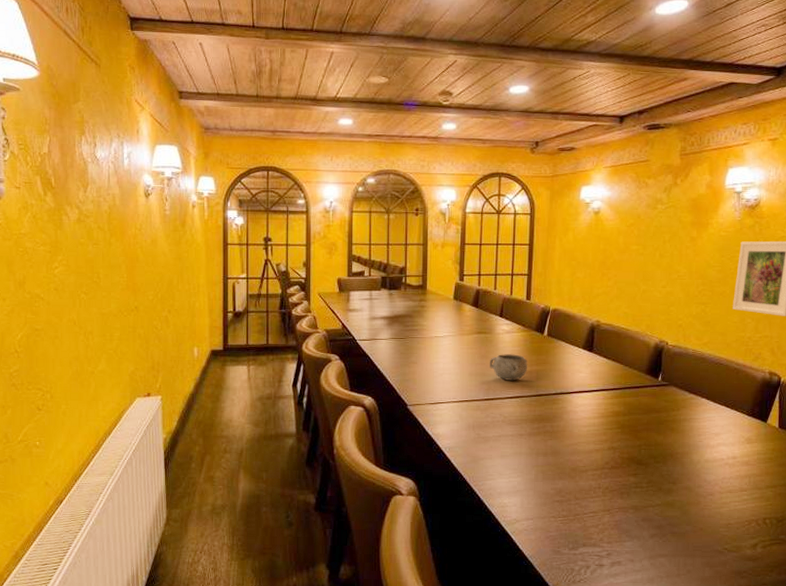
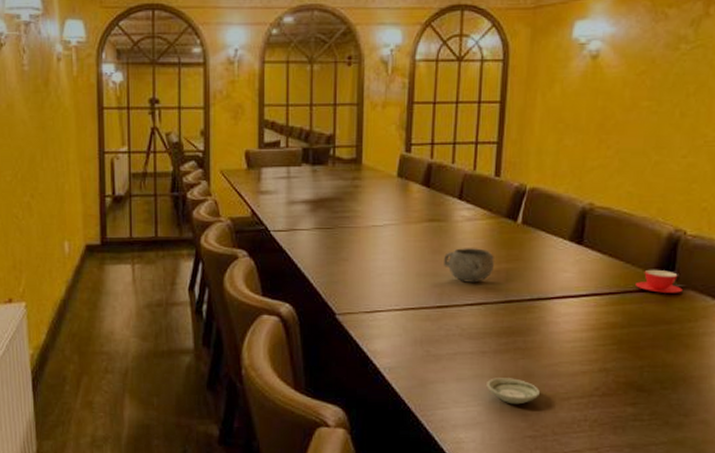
saucer: none [524,455,564,476] -> present [486,378,540,405]
teacup: none [633,370,667,389] -> present [636,269,683,293]

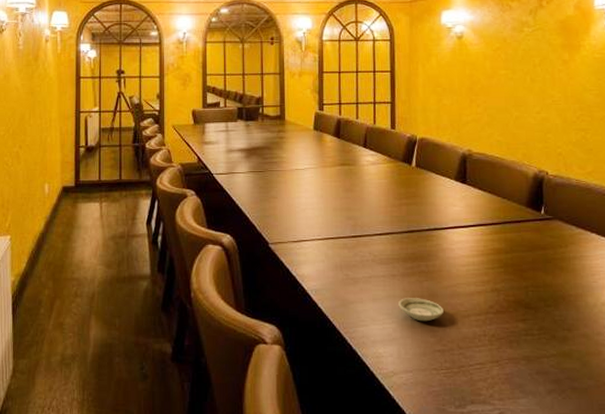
decorative bowl: present [444,248,494,283] -> none [355,187,396,216]
teacup: present [636,269,683,293] -> none [513,203,551,223]

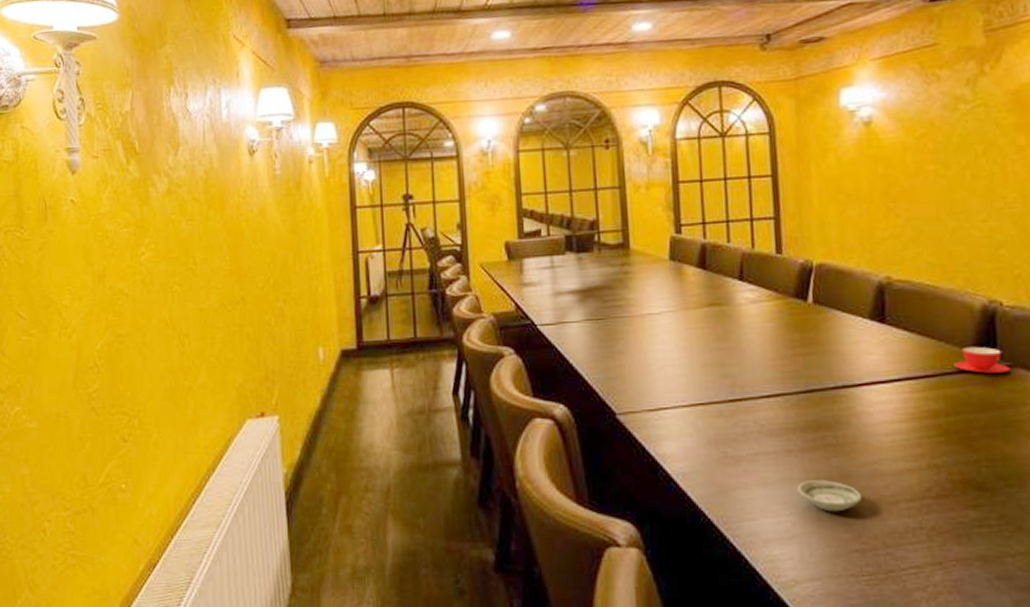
teacup: none [513,203,551,223] -> present [954,346,1010,373]

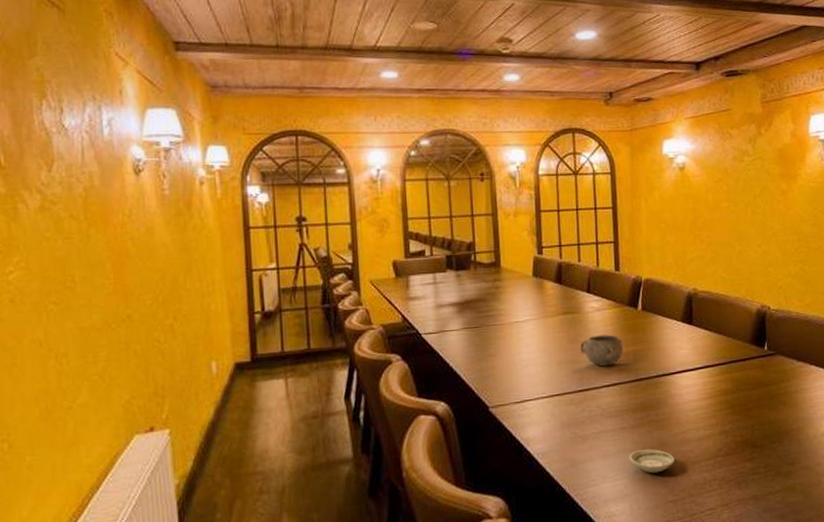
decorative bowl: none [731,332,788,372] -> present [580,334,623,366]
teacup: present [954,346,1010,373] -> none [738,340,774,360]

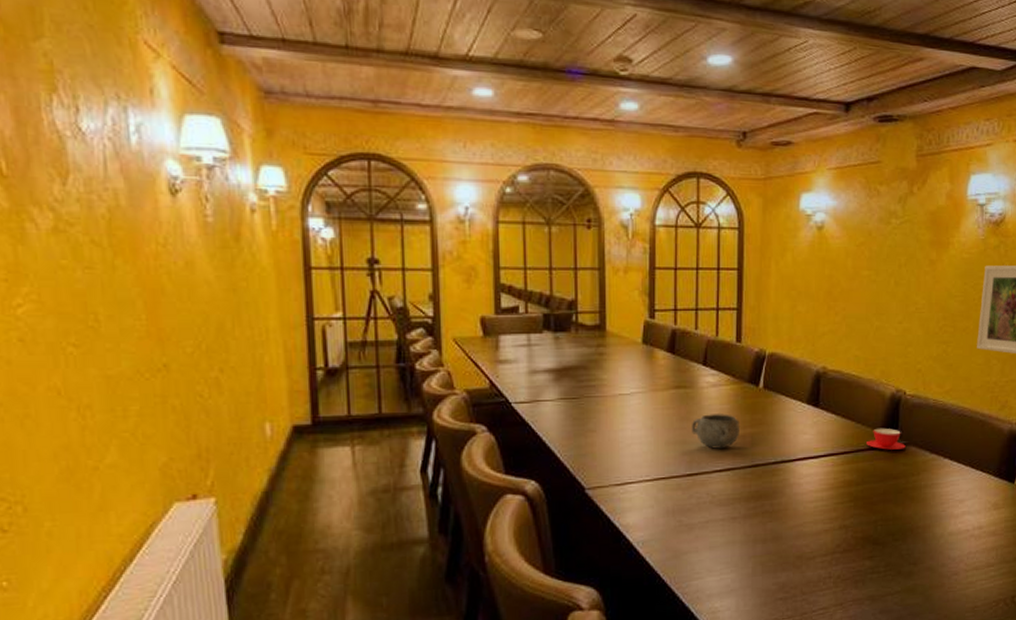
saucer: present [629,449,674,474] -> none [738,542,788,568]
teacup: none [738,340,774,360] -> present [866,428,906,450]

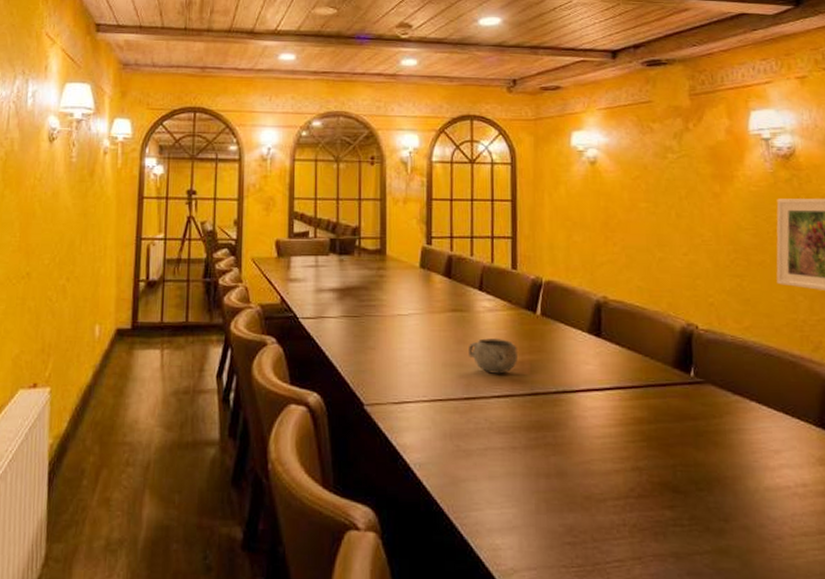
teacup: present [866,428,906,450] -> none [657,363,703,388]

